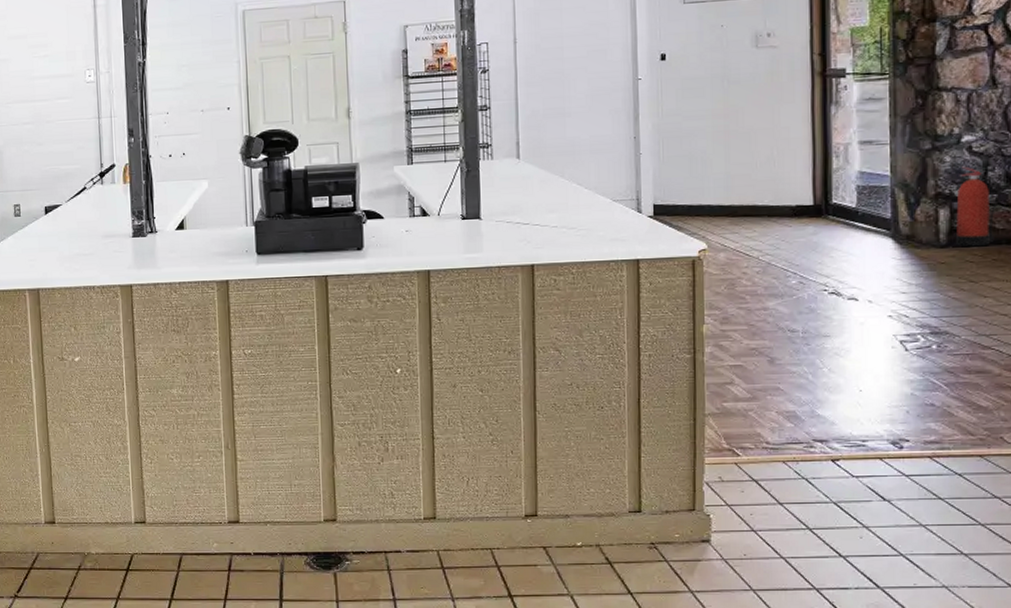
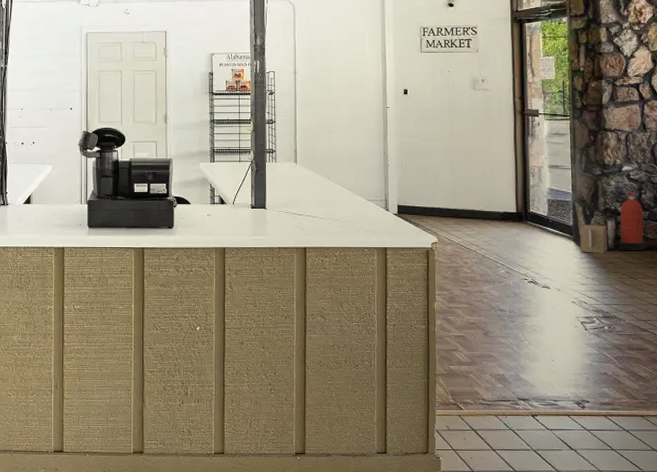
cardboard box: none [900,215,939,252] -> present [580,225,608,253]

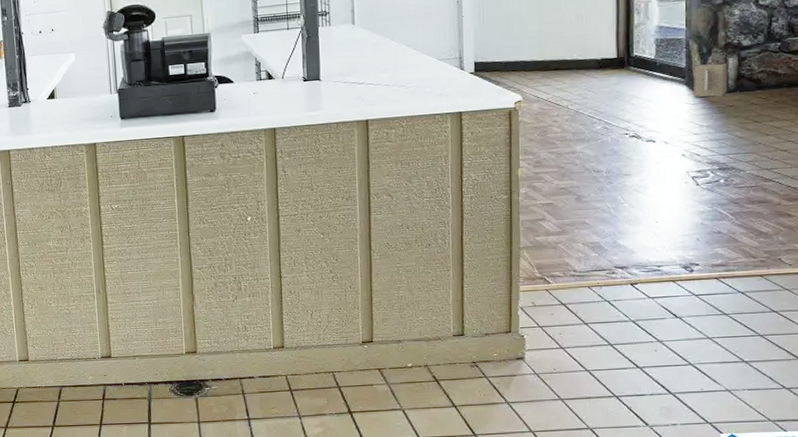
fire extinguisher: present [619,189,650,251] -> none [742,18,781,91]

